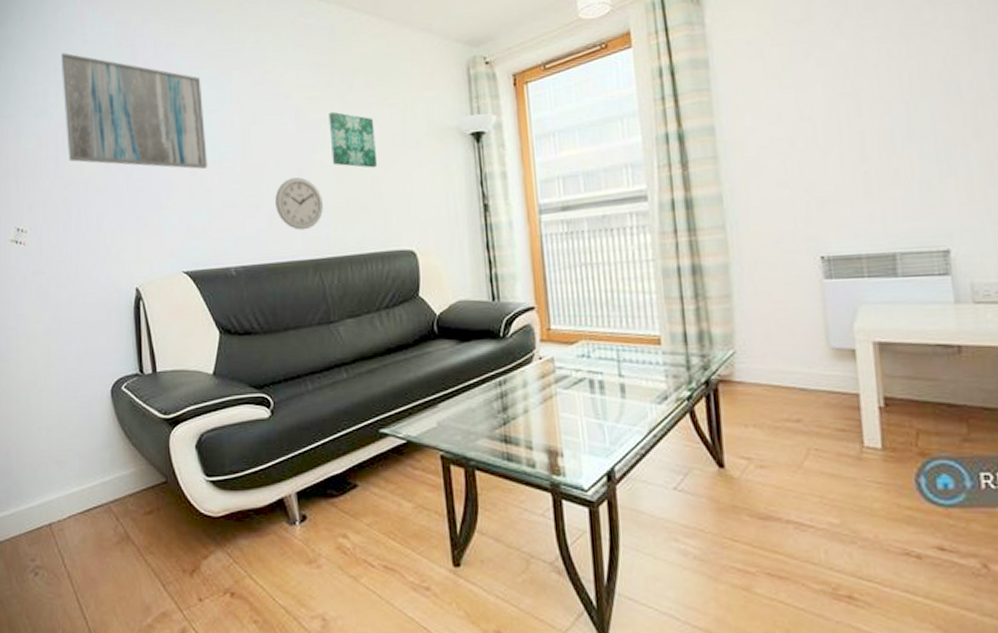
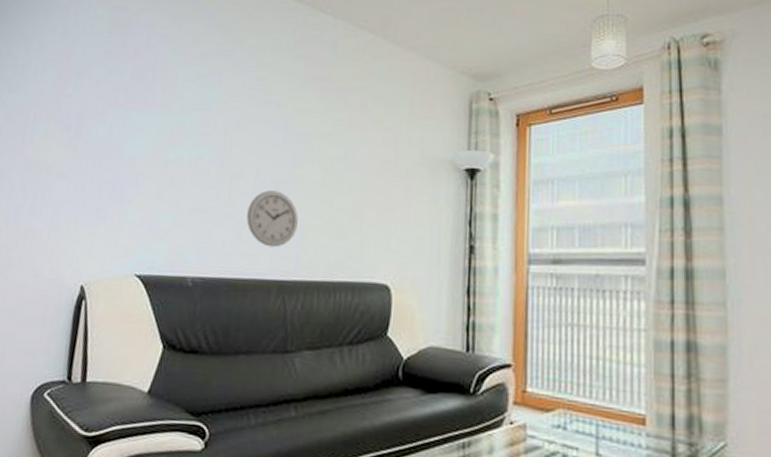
wall art: present [60,53,208,169] -> none [35,30,190,168]
wall art: present [329,111,378,168] -> none [314,127,365,192]

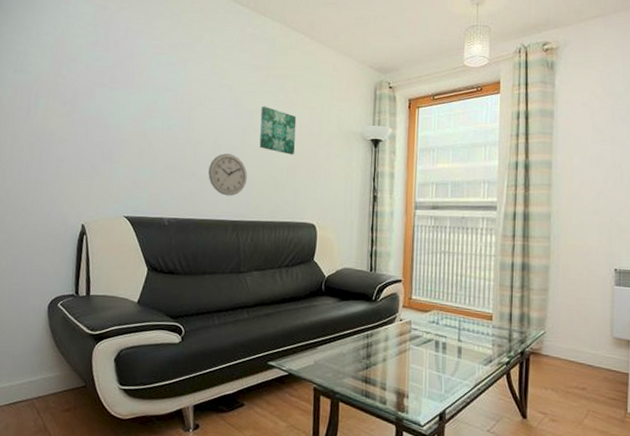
wall art: none [314,127,365,192] -> present [259,106,297,155]

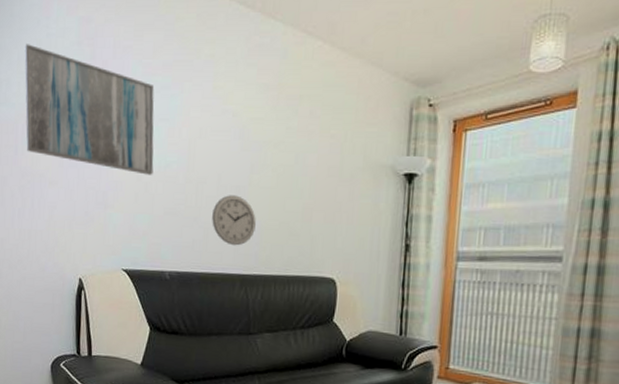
wall art: none [39,23,161,135] -> present [24,44,155,175]
wall art: present [259,106,297,155] -> none [269,135,314,196]

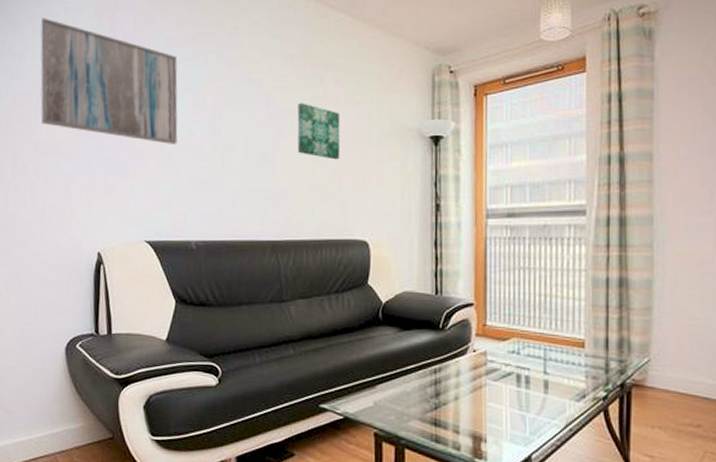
wall clock: present [212,195,256,246] -> none [239,162,285,212]
wall art: none [269,135,314,196] -> present [297,102,340,160]

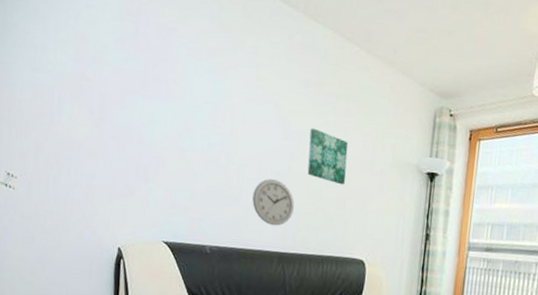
wall art: present [40,18,178,144] -> none [62,12,199,154]
wall clock: none [239,162,285,212] -> present [252,179,294,226]

